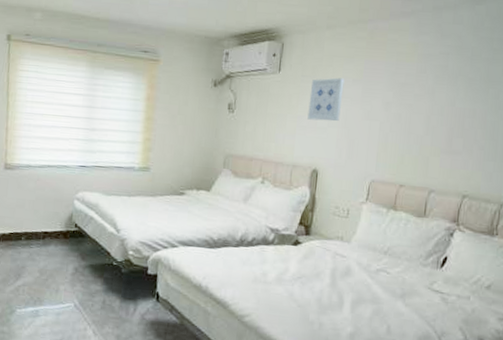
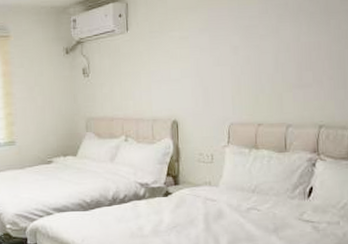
wall art: present [307,78,345,122] -> none [159,29,192,74]

